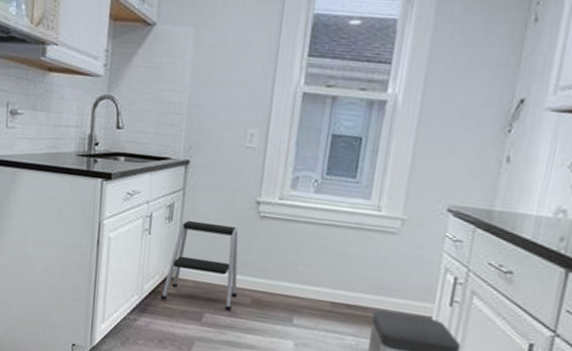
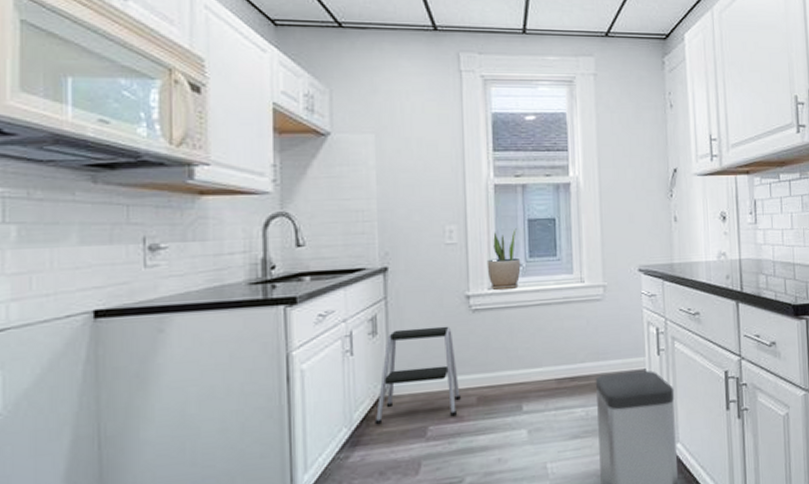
potted plant: none [281,142,318,205] -> present [486,228,521,291]

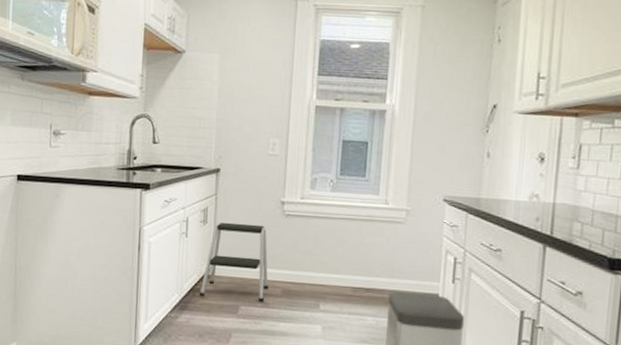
potted plant: present [486,228,521,291] -> none [301,147,332,202]

